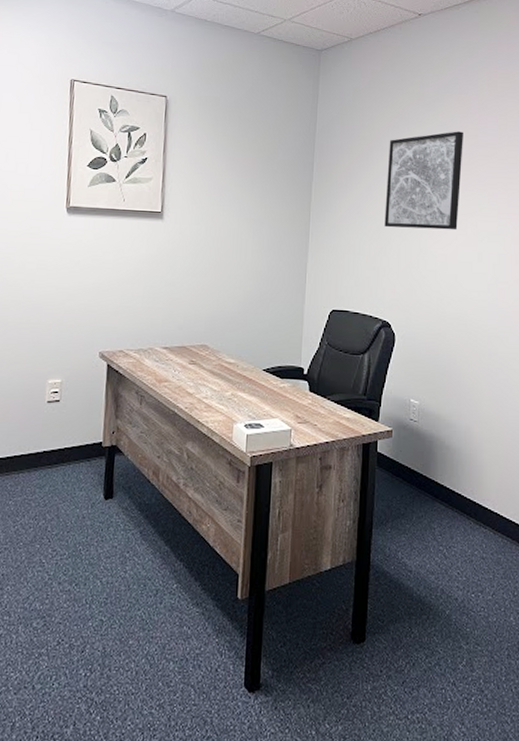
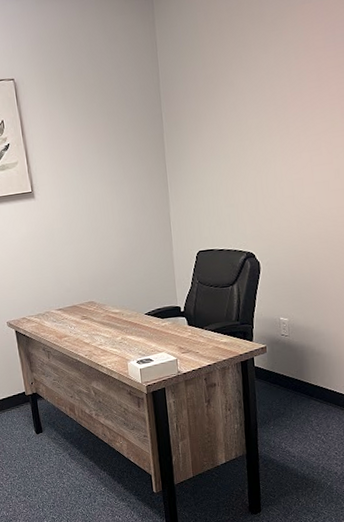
wall art: present [384,131,463,230] -> none [233,45,312,163]

